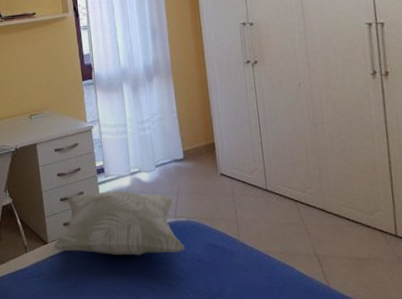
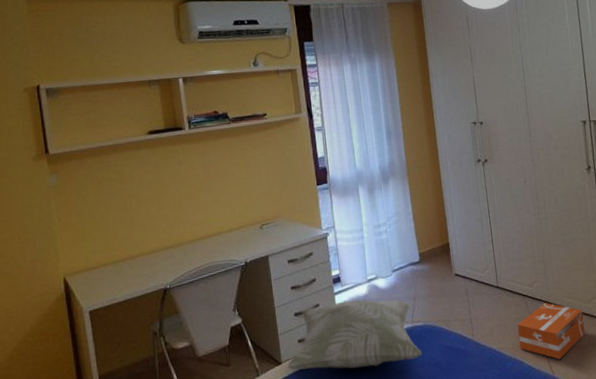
cardboard box: none [287,210,366,270] -> present [517,302,585,360]

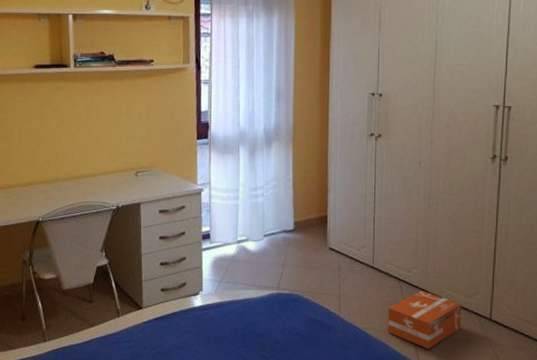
decorative pillow: present [287,300,422,370] -> none [148,258,284,326]

